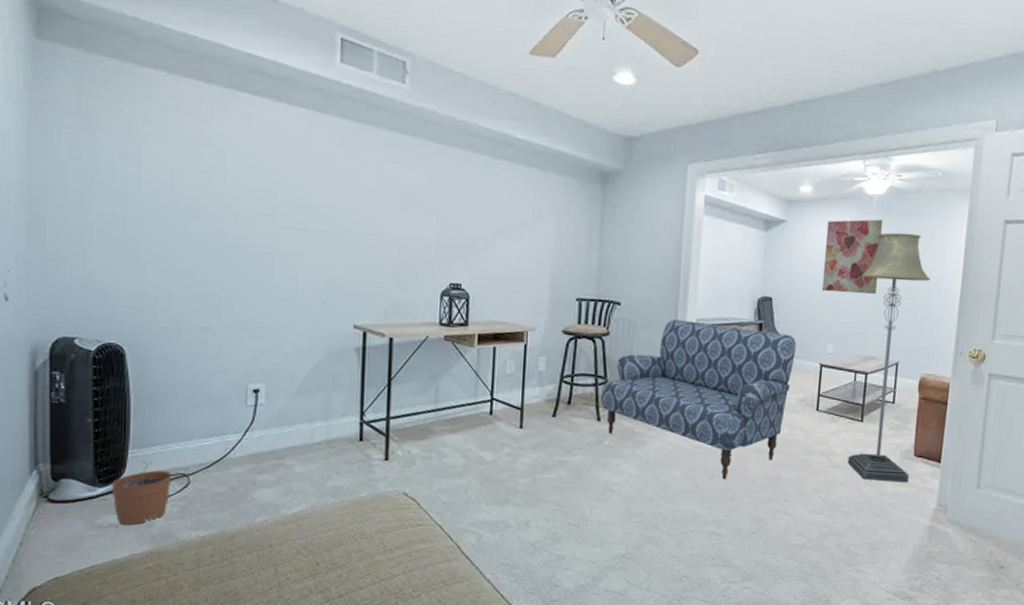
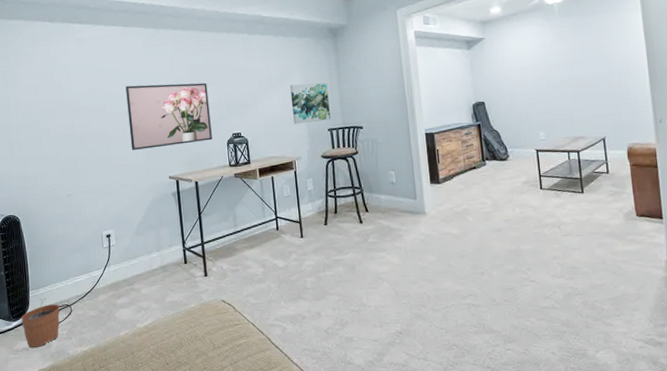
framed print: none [305,194,425,287] -> present [125,82,212,150]
wall art: none [533,234,585,287] -> present [290,83,331,125]
sofa: present [601,319,796,479] -> none [359,129,514,258]
wall art: present [821,219,884,295] -> none [518,22,573,89]
floor lamp: present [848,232,931,483] -> none [556,28,637,243]

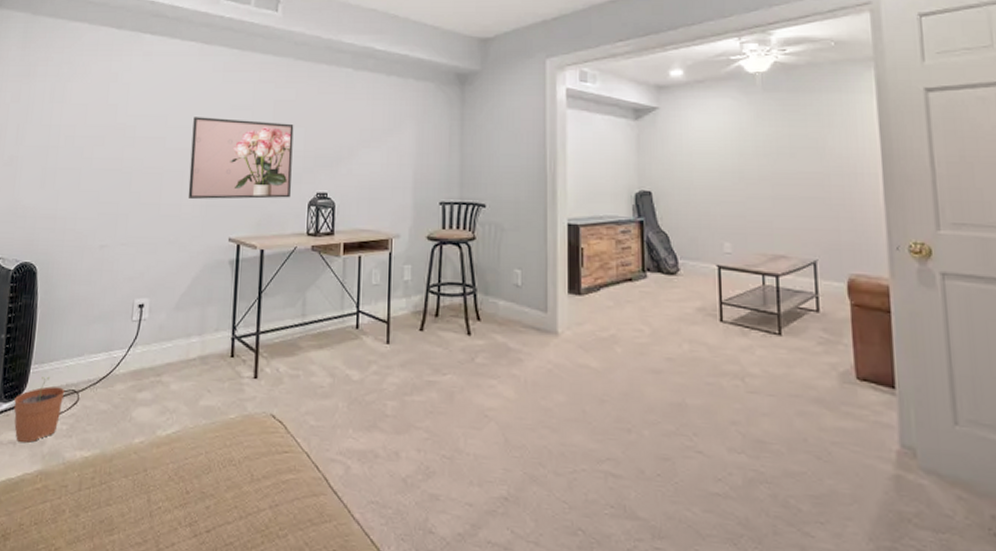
wall art: present [290,83,331,125] -> none [396,139,446,192]

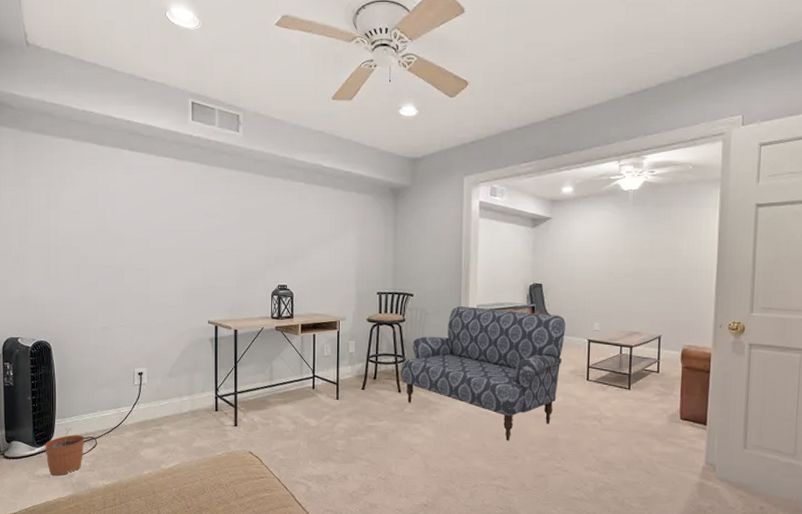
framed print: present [187,117,294,199] -> none [172,222,257,290]
sofa: none [471,220,686,405] -> present [401,306,566,440]

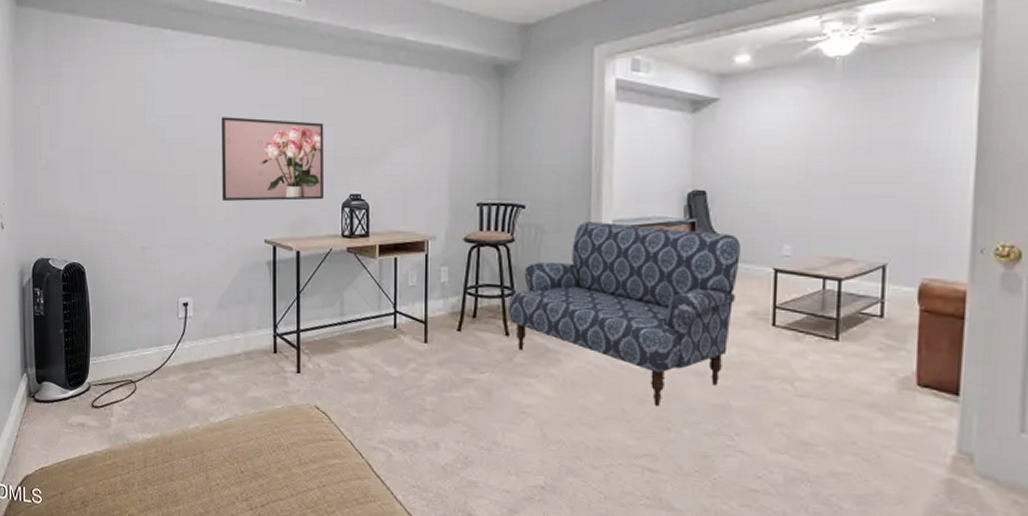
plant pot: present [45,427,85,476] -> none [79,367,123,425]
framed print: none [172,222,257,290] -> present [221,117,324,201]

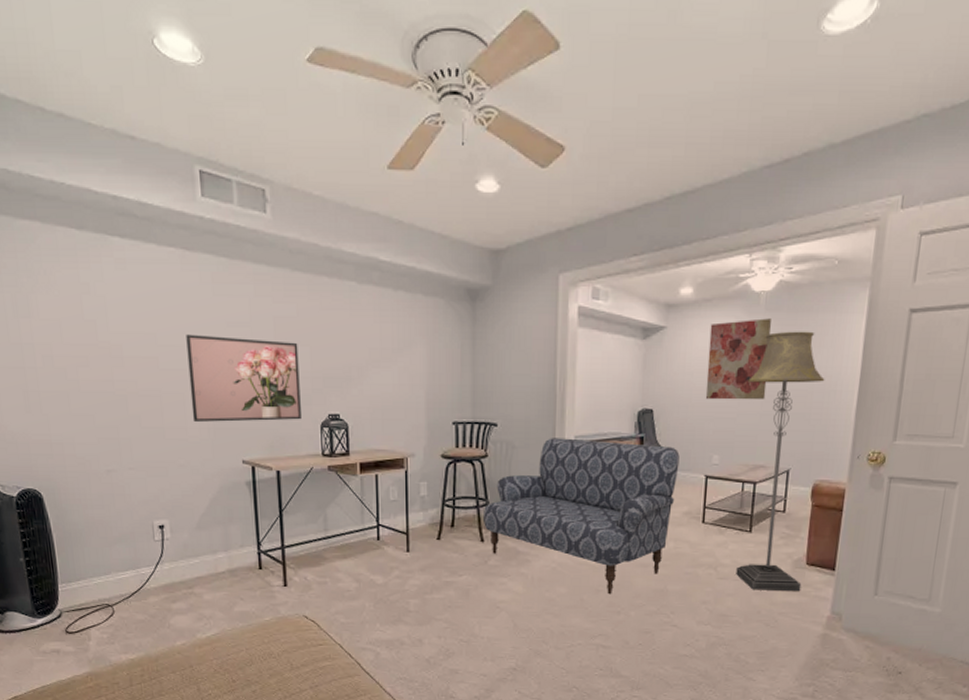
wall art: none [770,86,853,181] -> present [705,318,773,400]
floor lamp: none [820,100,928,421] -> present [736,331,825,592]

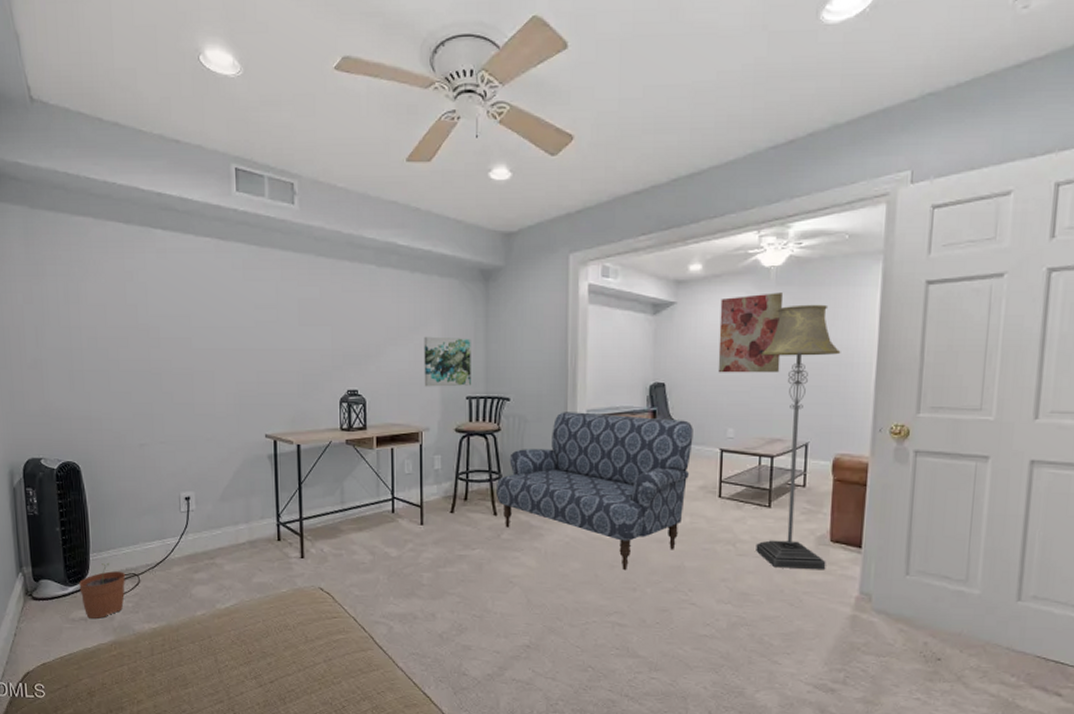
plant pot: none [48,593,99,650] -> present [79,562,126,619]
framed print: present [186,334,301,422] -> none [217,316,322,398]
wall art: none [408,359,457,412] -> present [424,336,471,387]

